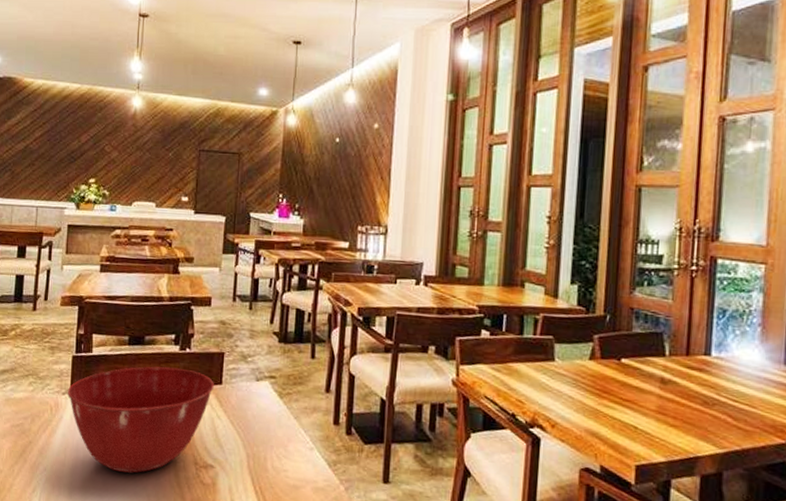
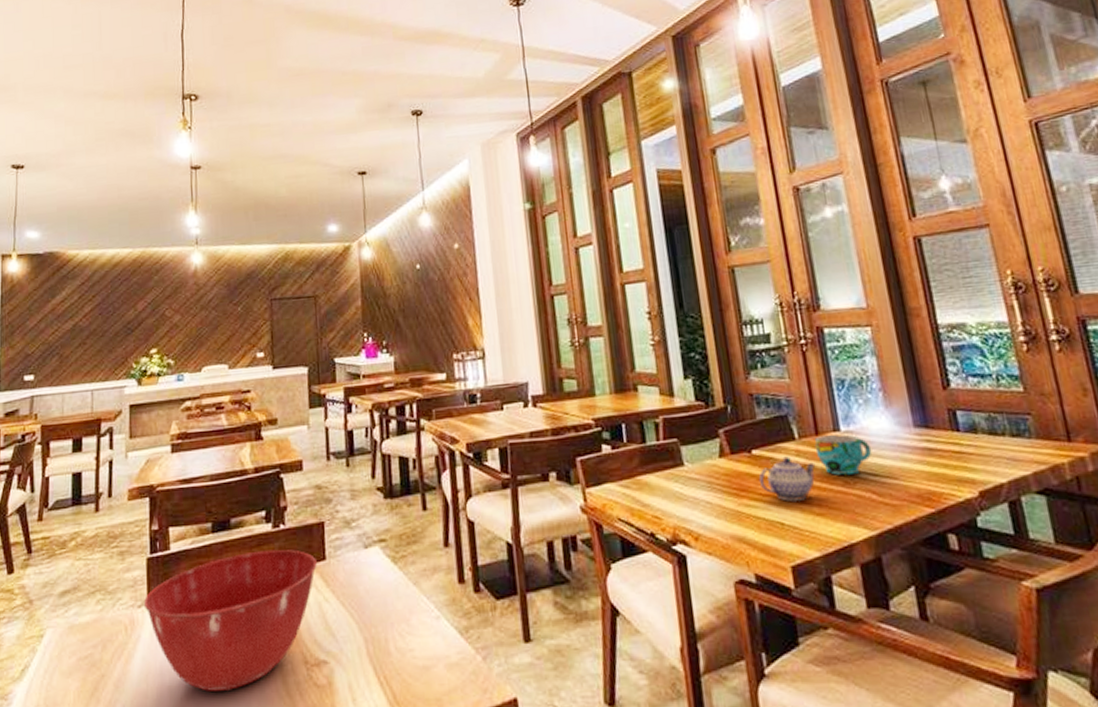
teapot: none [622,369,680,411] -> present [758,456,816,502]
cup: none [682,357,738,397] -> present [815,434,872,475]

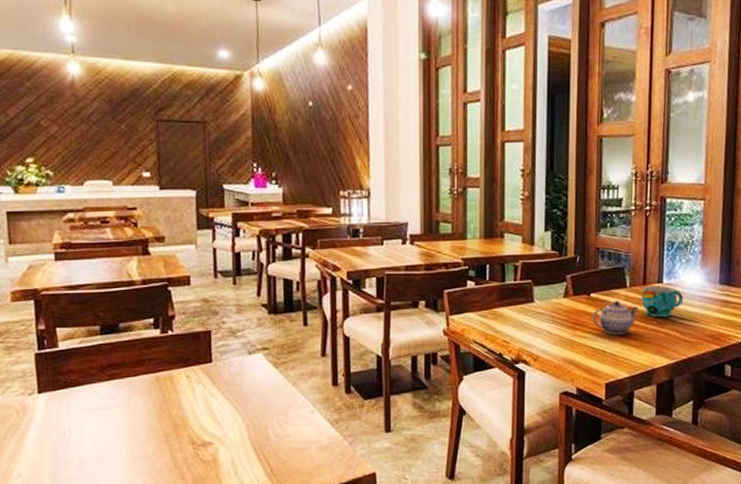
mixing bowl: present [143,549,317,691] -> none [33,351,204,464]

